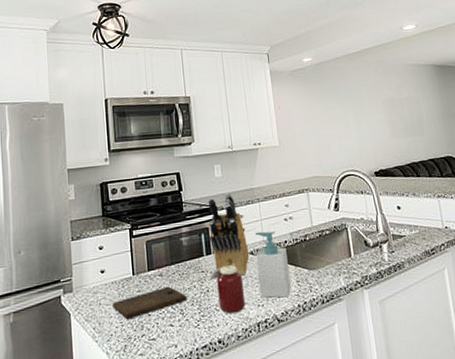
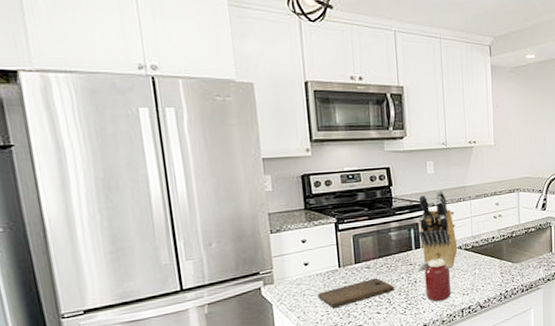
soap bottle: present [255,231,291,298] -> none [464,228,495,288]

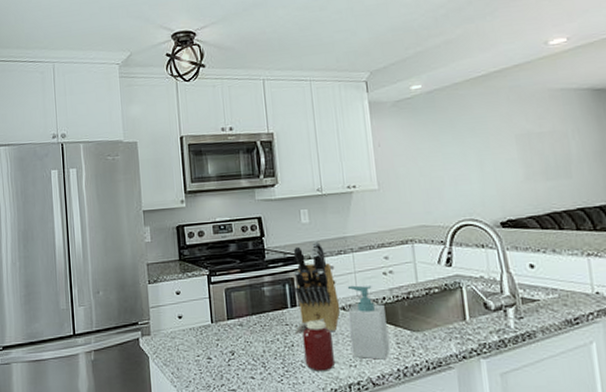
cutting board: present [317,278,394,309] -> none [191,337,269,368]
soap bottle: none [464,228,495,288] -> present [347,285,389,360]

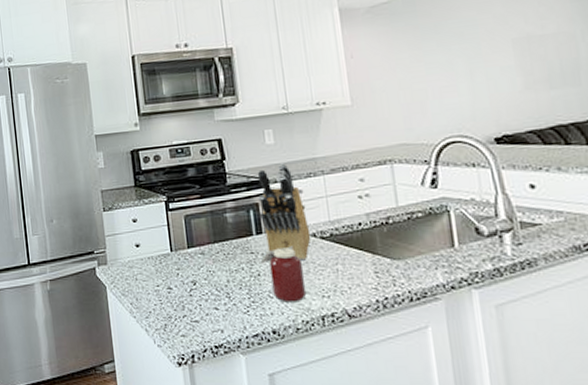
soap bottle: present [347,285,389,360] -> none [318,210,367,290]

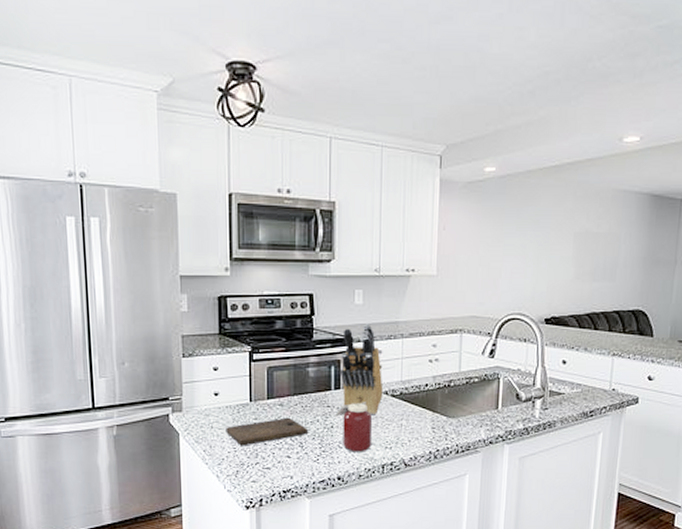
cutting board: none [150,266,233,298] -> present [226,417,307,446]

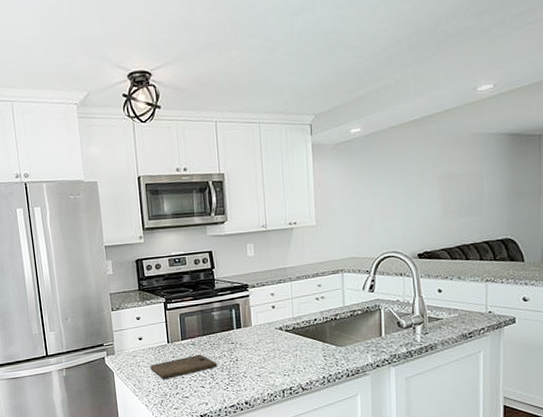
jar: present [335,402,373,452] -> none [238,337,272,380]
knife block: present [341,324,384,415] -> none [239,271,278,349]

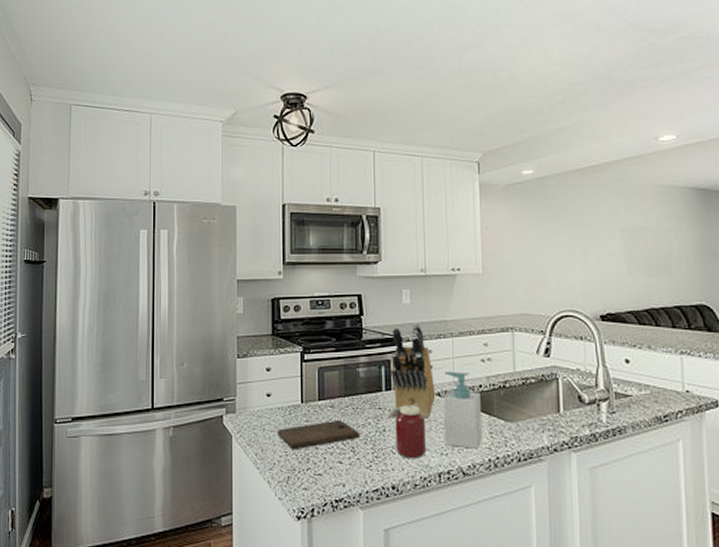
jar: none [238,337,272,380] -> present [386,404,427,459]
knife block: none [239,271,278,349] -> present [391,323,436,419]
soap bottle: none [285,309,317,370] -> present [443,371,482,449]

